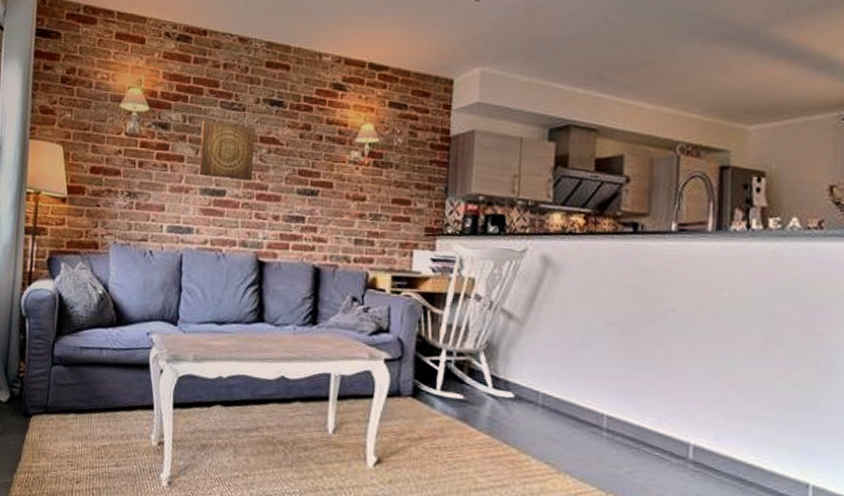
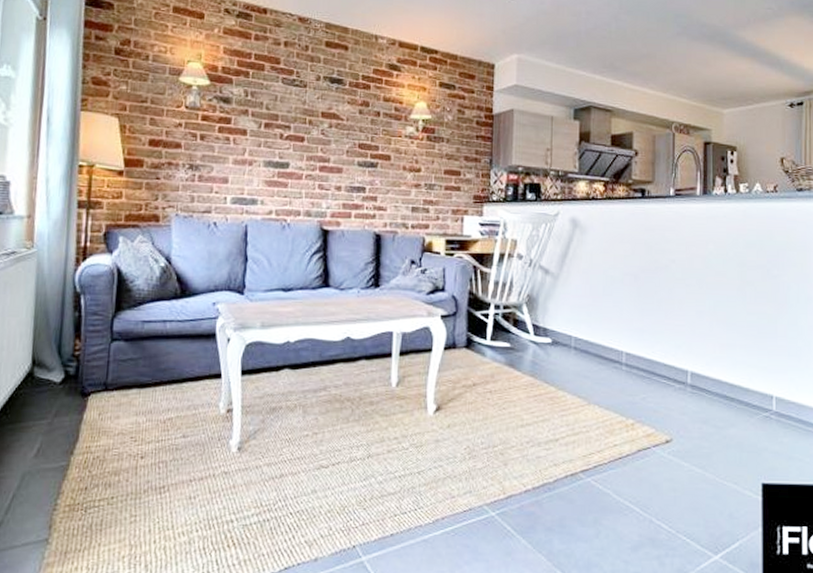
wall art: present [198,120,255,181] -> none [262,95,317,154]

